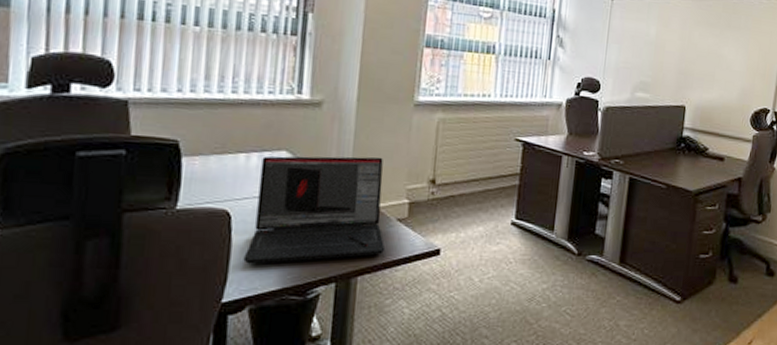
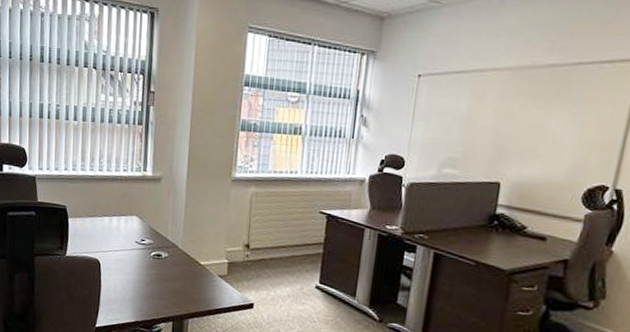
laptop: present [243,156,386,264] -> none [109,220,210,304]

